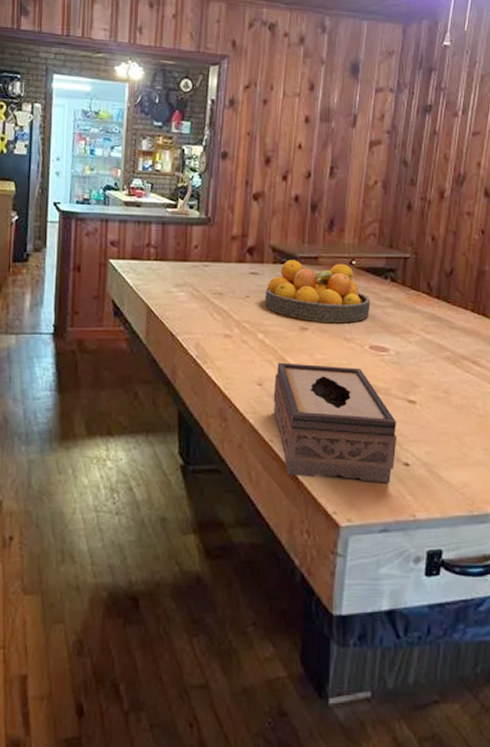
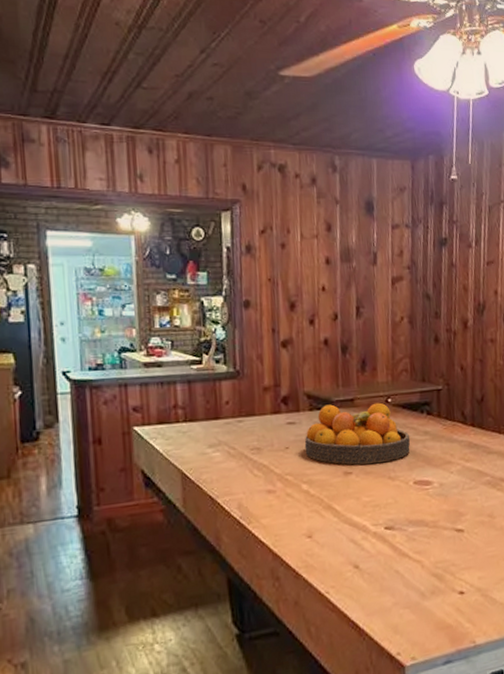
tissue box: present [273,362,397,484] -> none [324,505,450,625]

